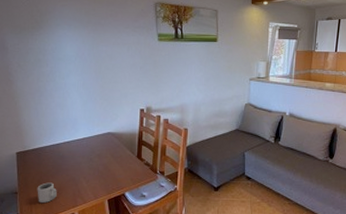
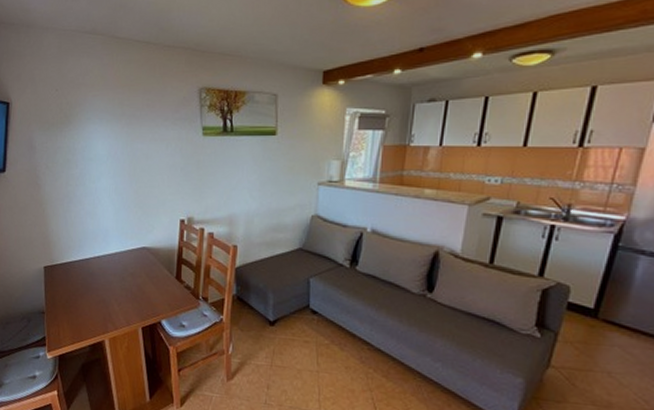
cup: present [37,182,57,204] -> none [65,303,86,327]

